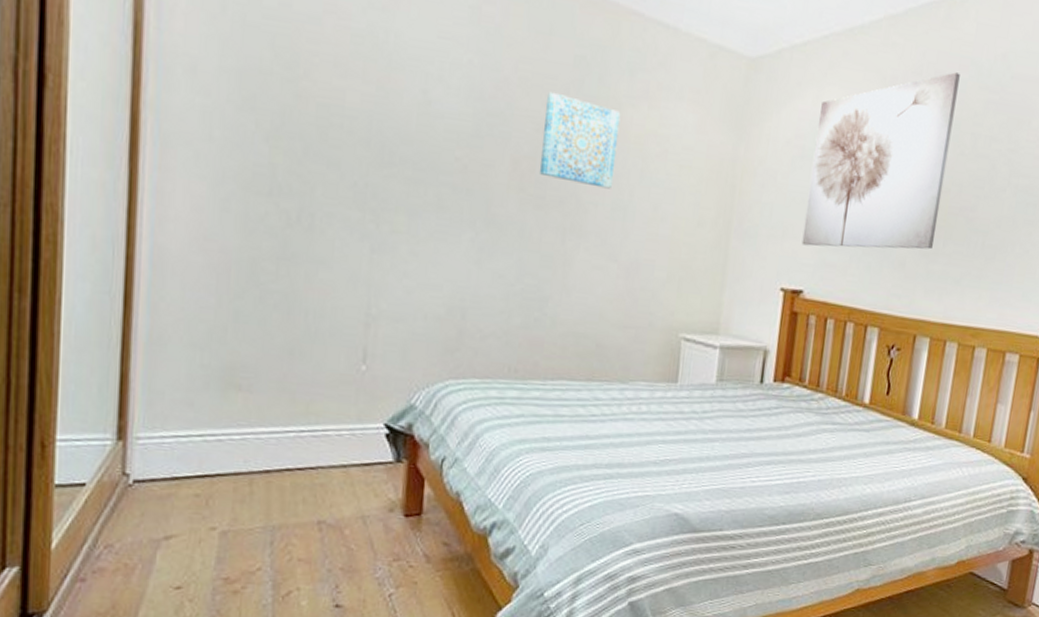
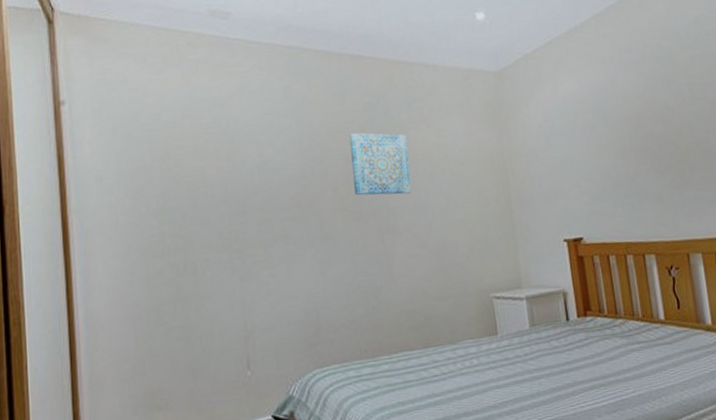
wall art: present [801,72,960,250] -> none [559,42,681,202]

